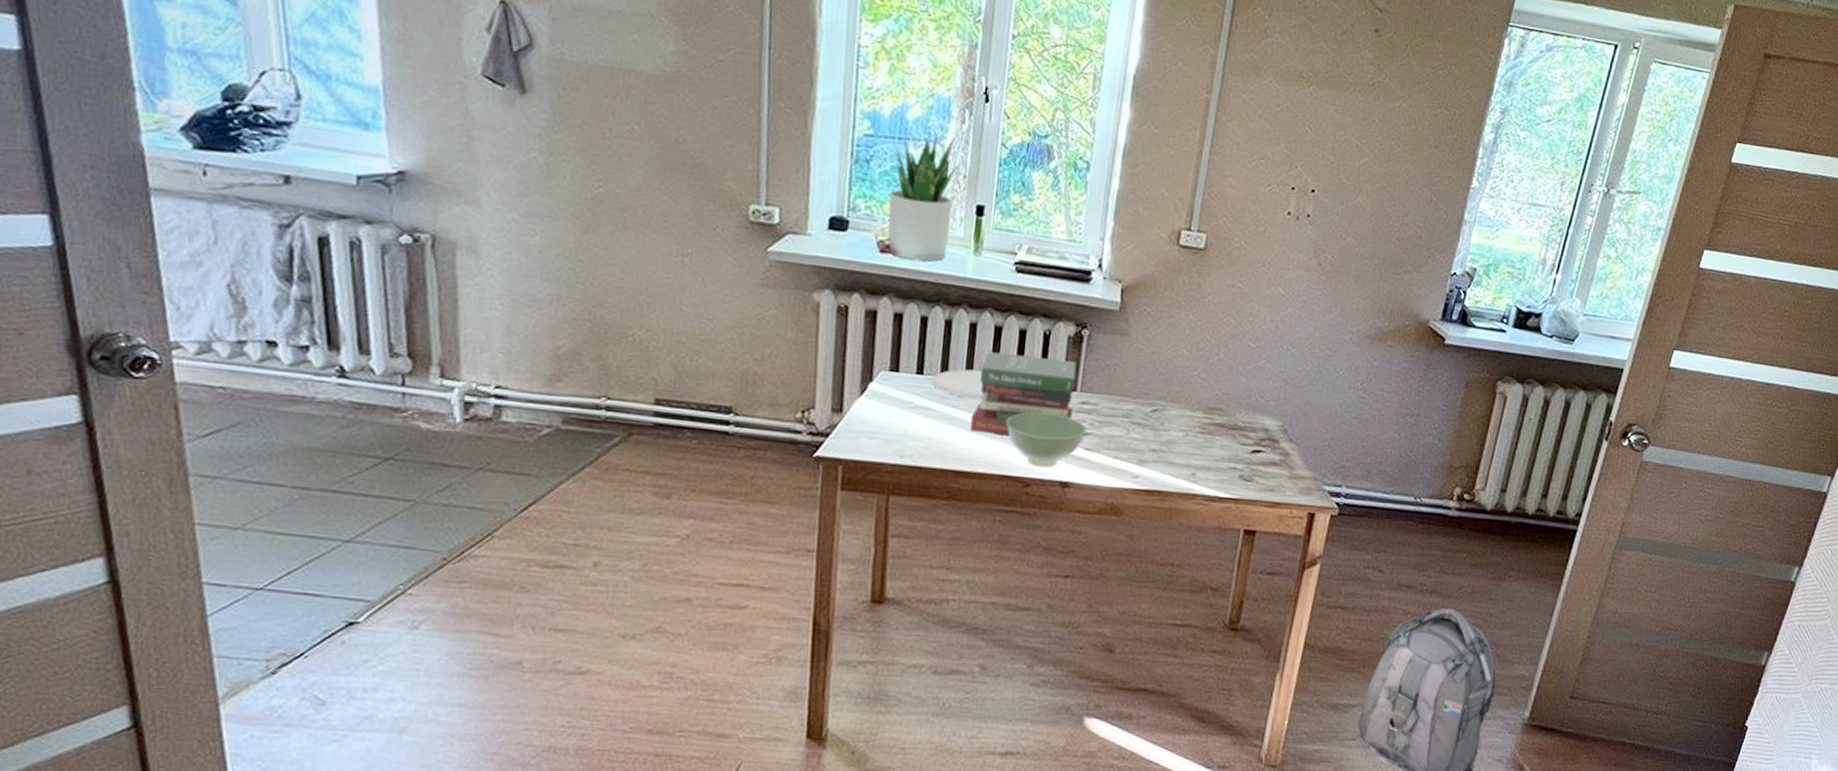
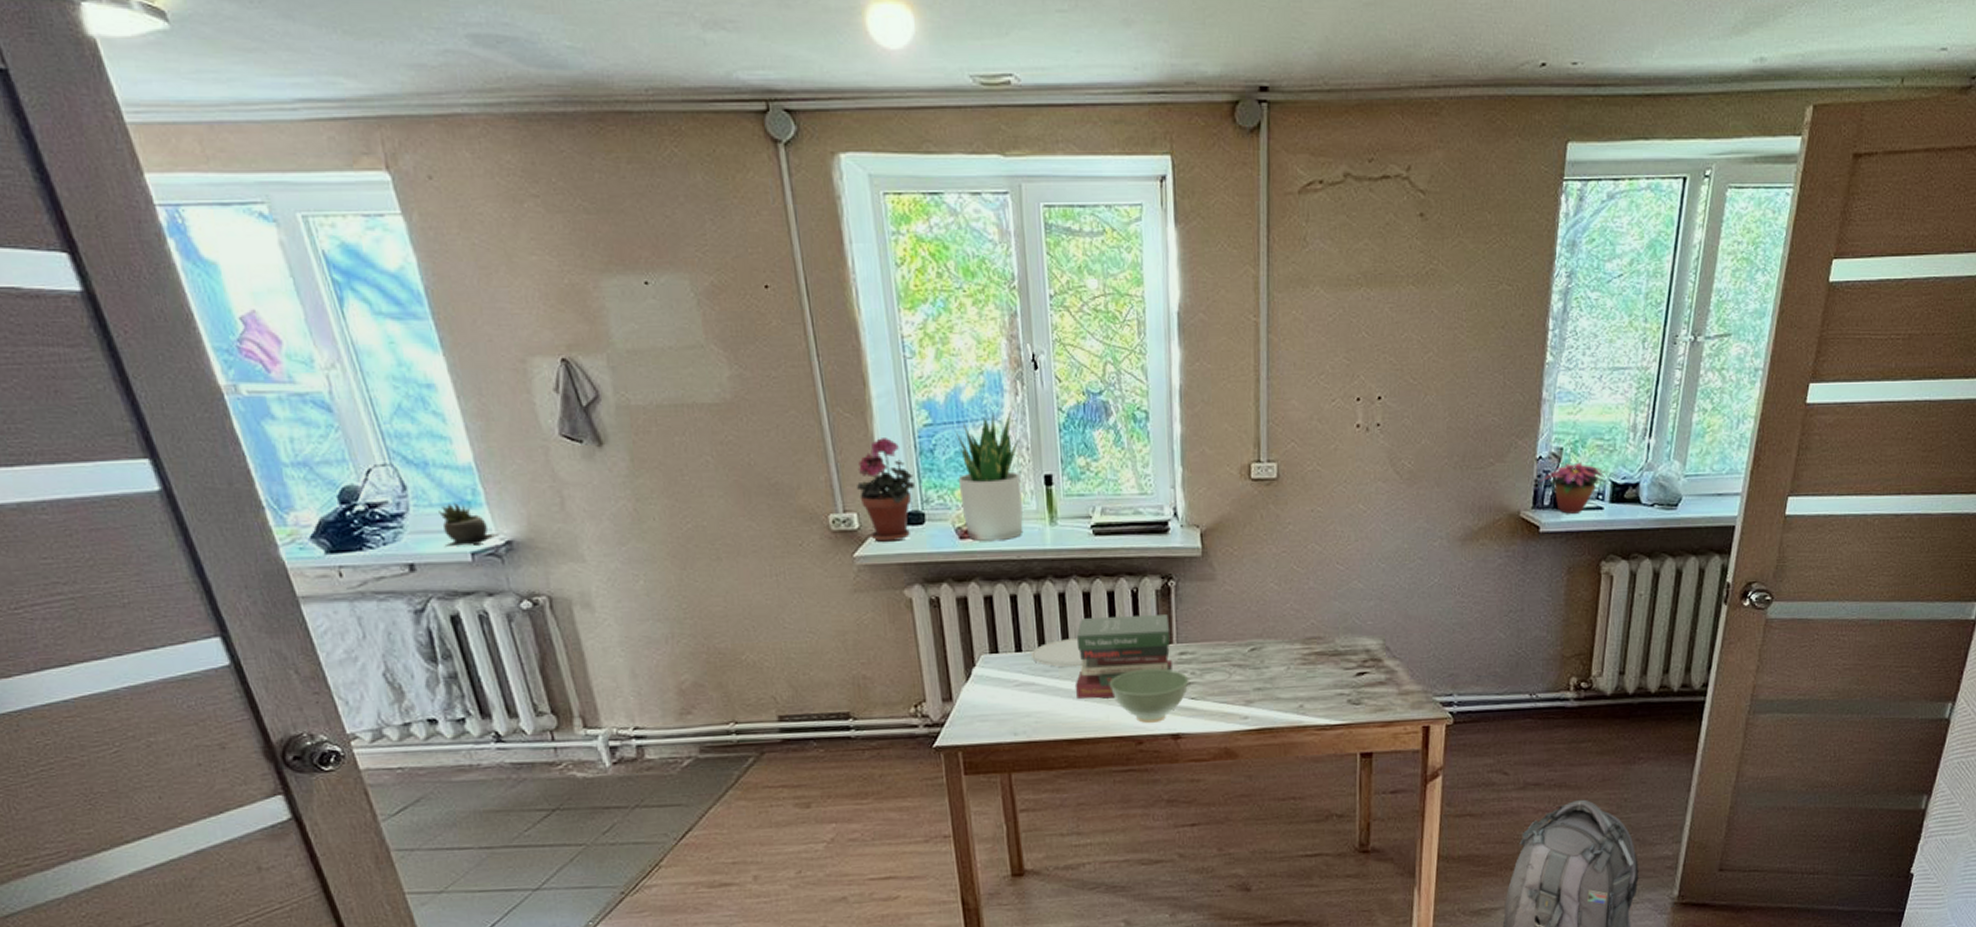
succulent plant: none [327,121,393,170] -> present [439,502,500,548]
potted plant: none [784,139,845,244] -> present [857,438,915,542]
flower arrangement: none [1450,284,1516,332] -> present [1539,462,1611,514]

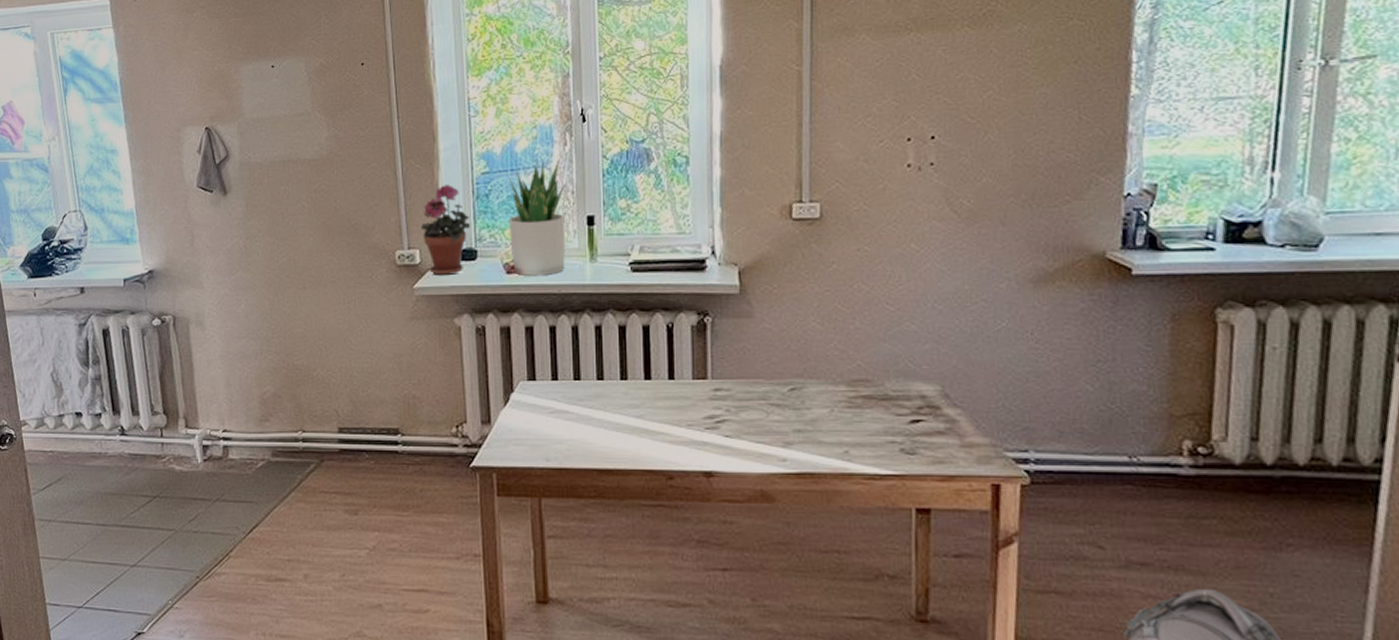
succulent plant: present [439,502,500,548] -> none [105,239,145,275]
plate: present [1030,639,1082,668] -> none [565,370,615,398]
books: present [1074,615,1173,700] -> none [607,350,708,431]
bowl: present [1109,668,1189,724] -> none [641,404,724,460]
flower arrangement: present [1539,462,1611,514] -> none [1129,199,1223,255]

